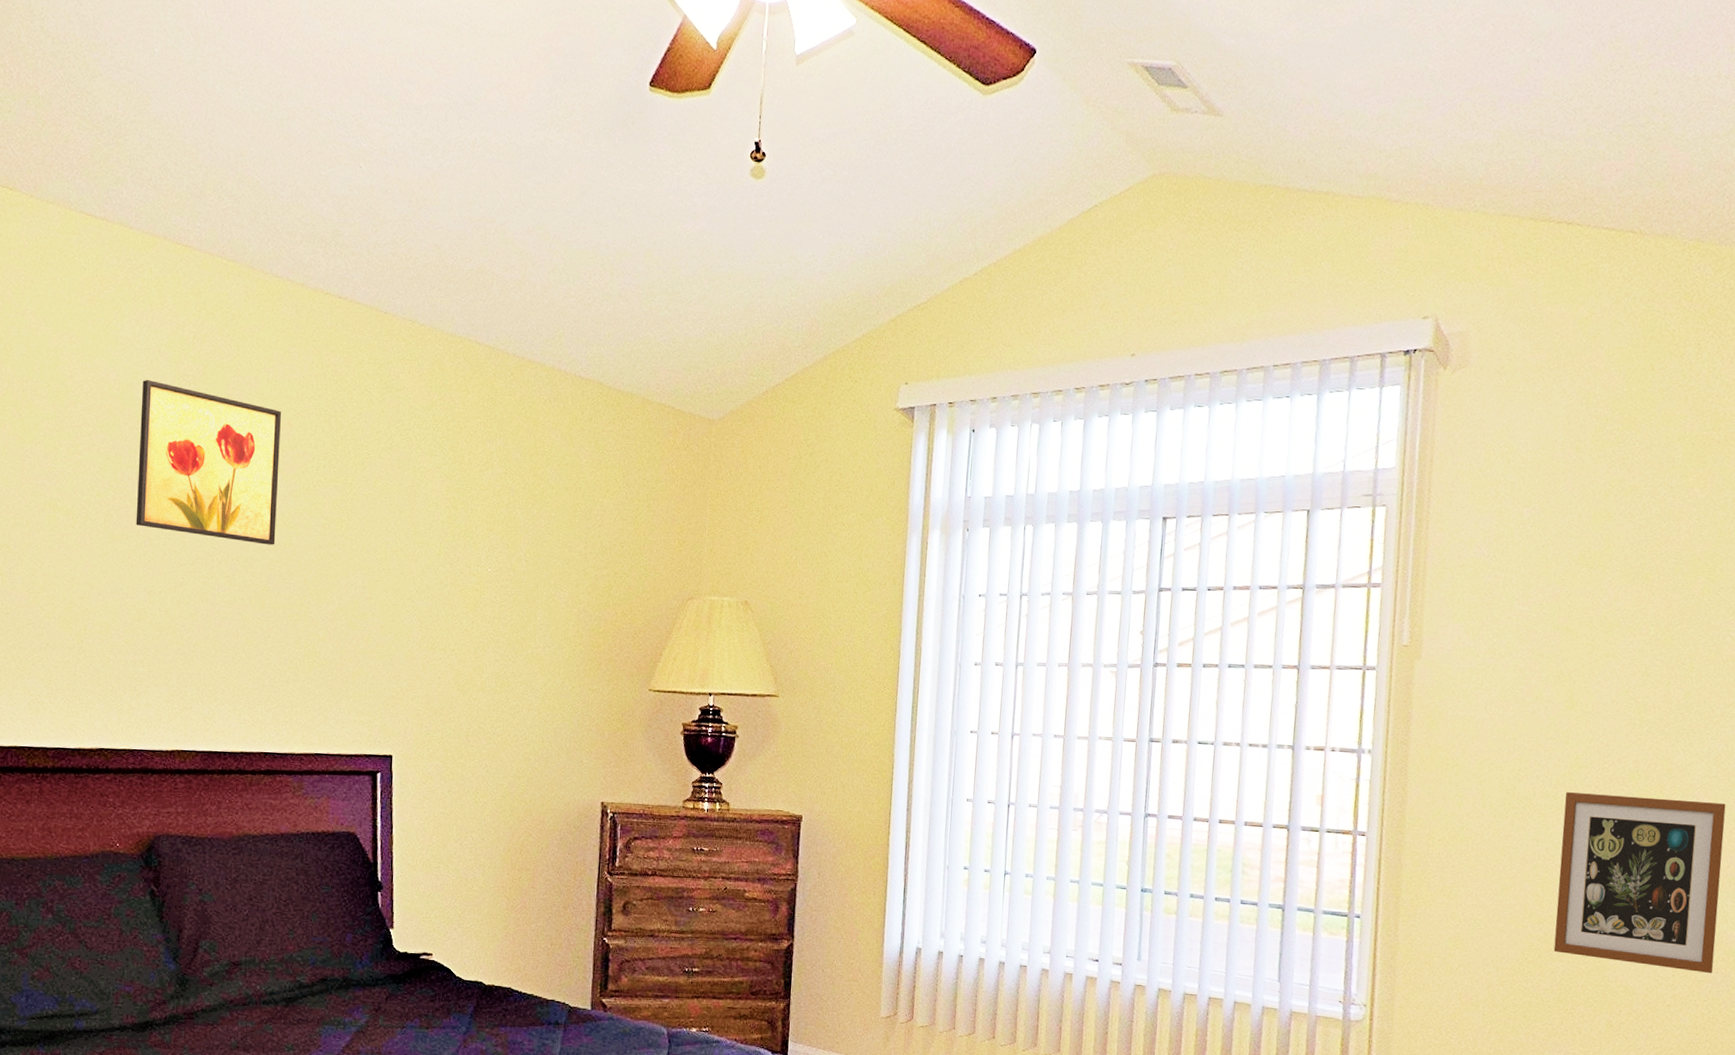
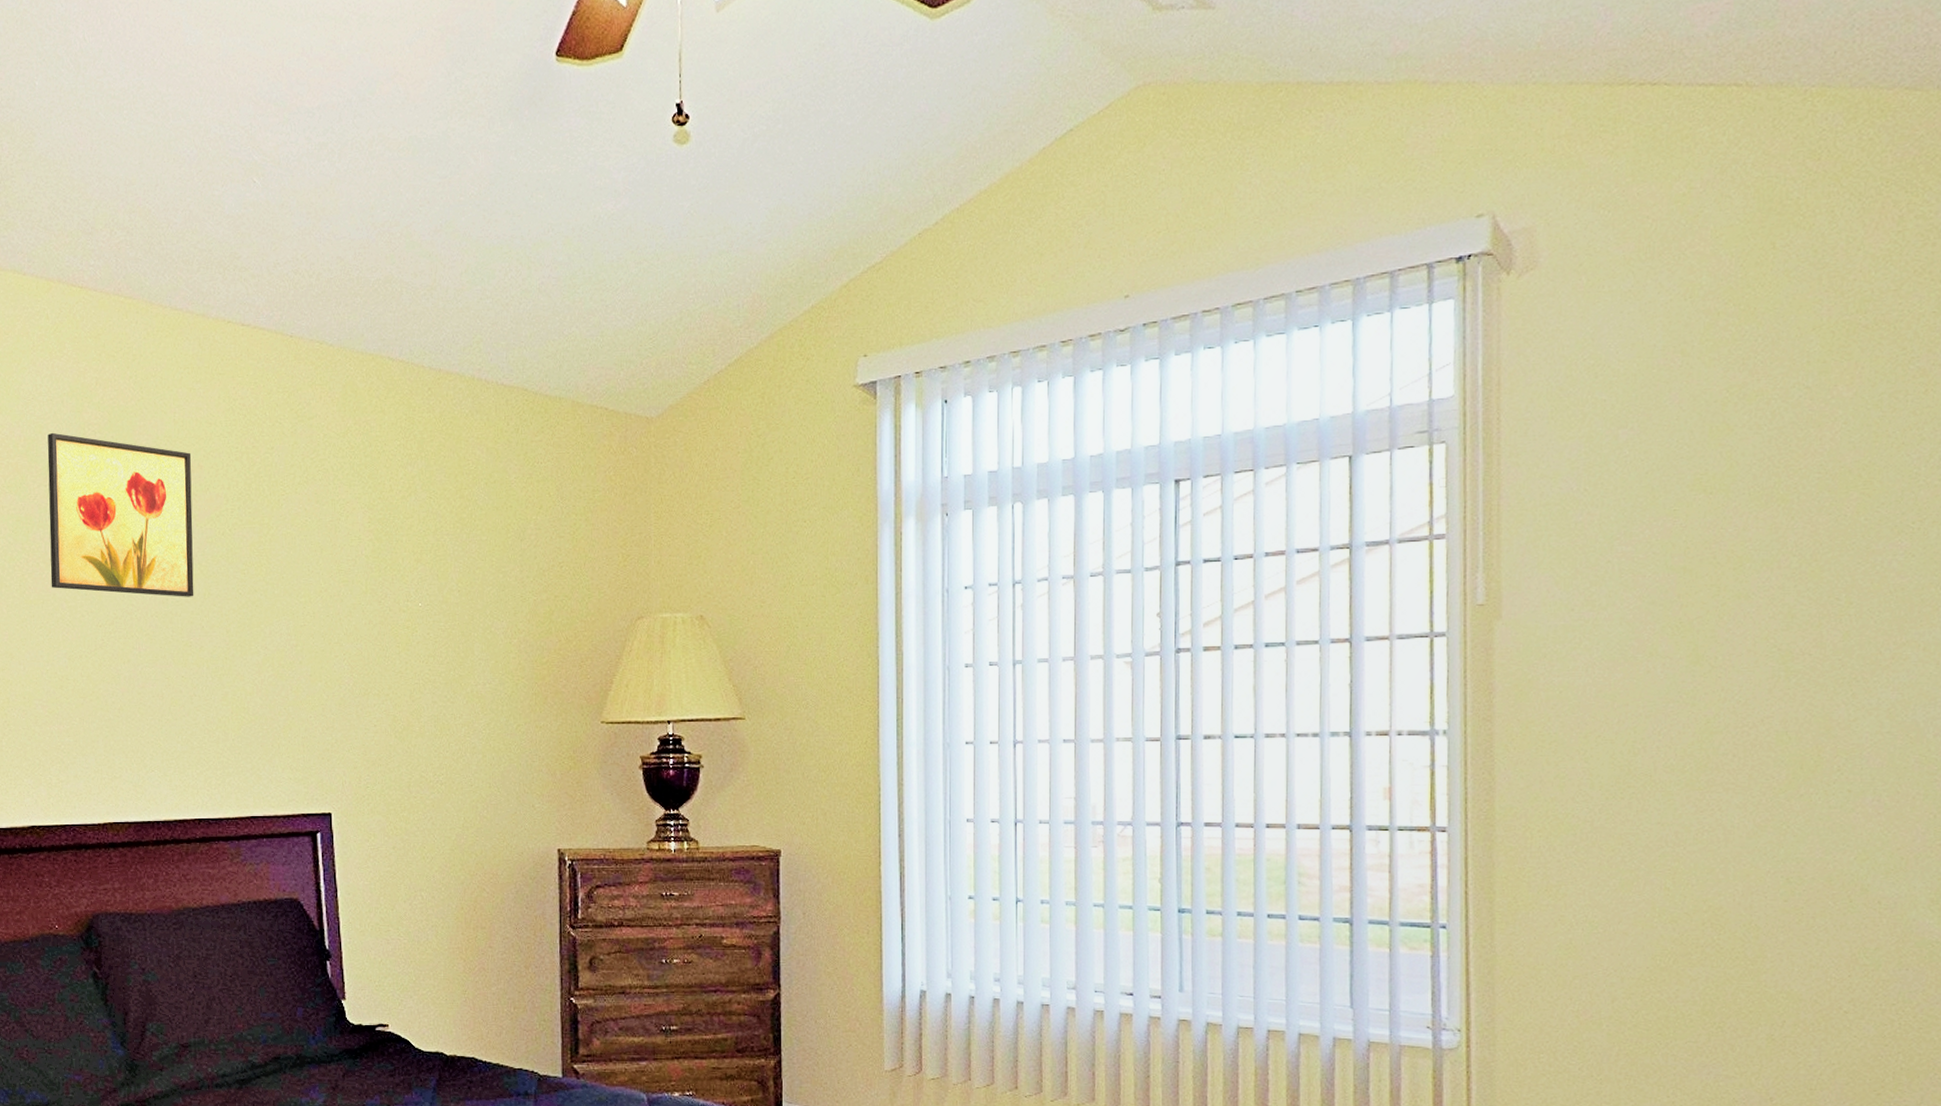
picture frame: present [1553,792,1726,974] -> none [1692,763,1906,972]

